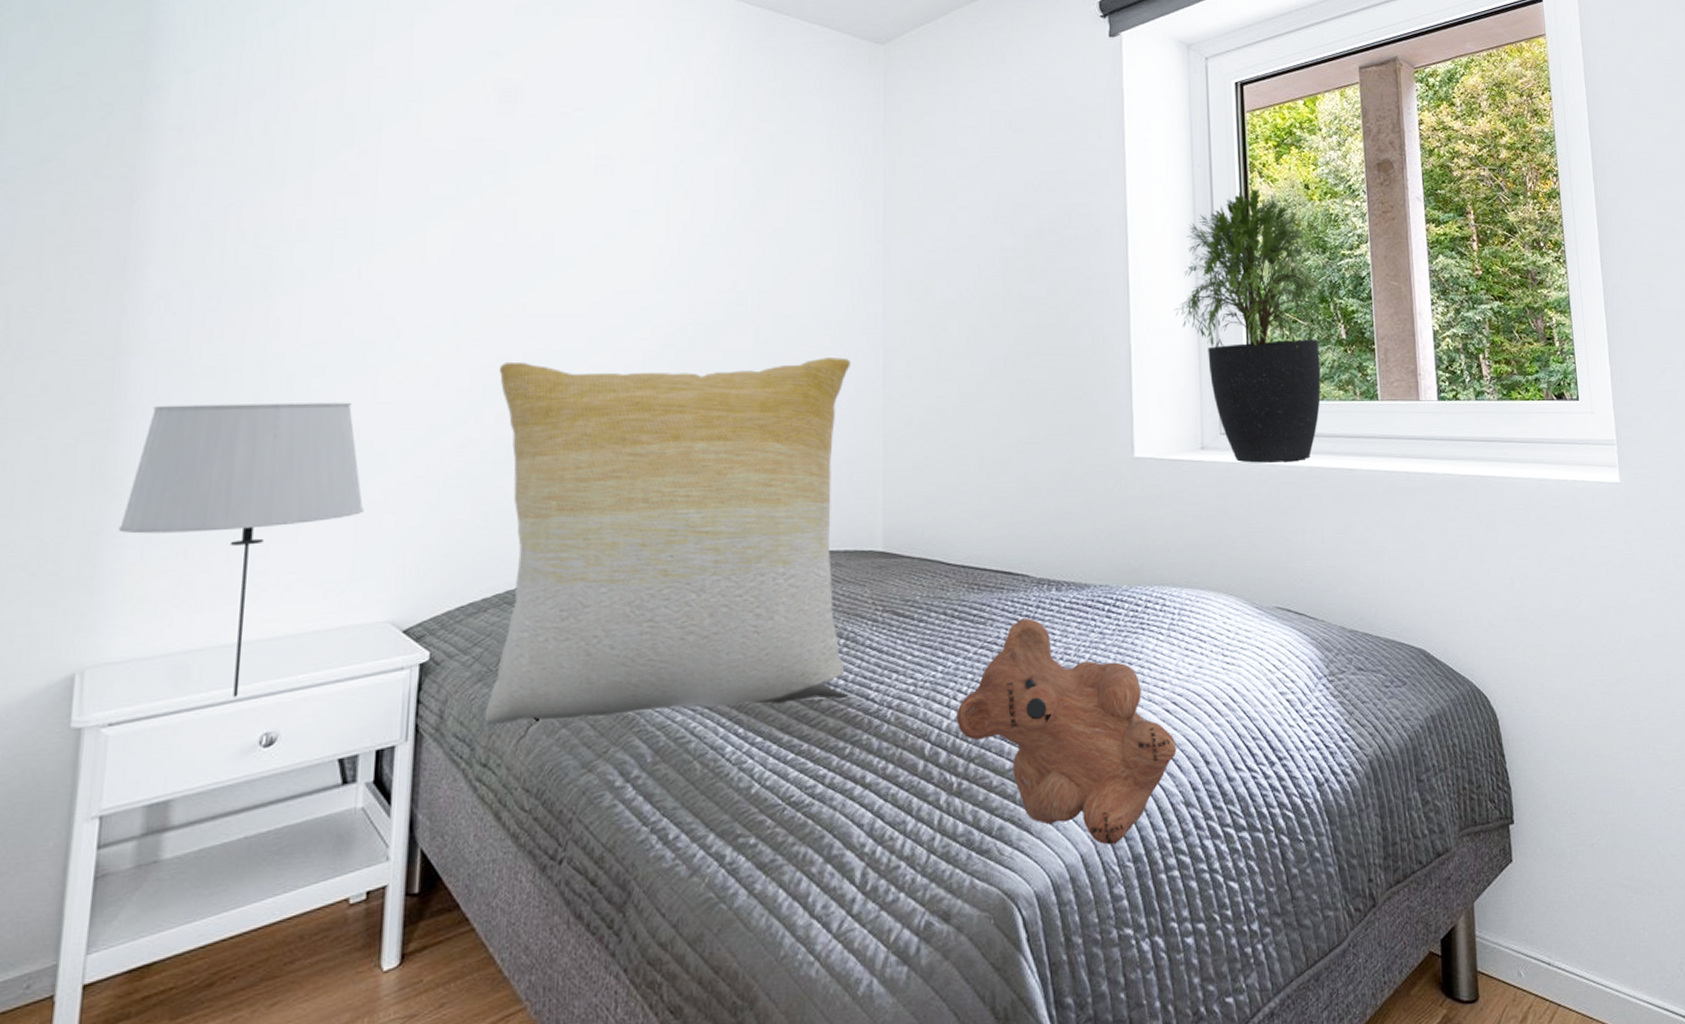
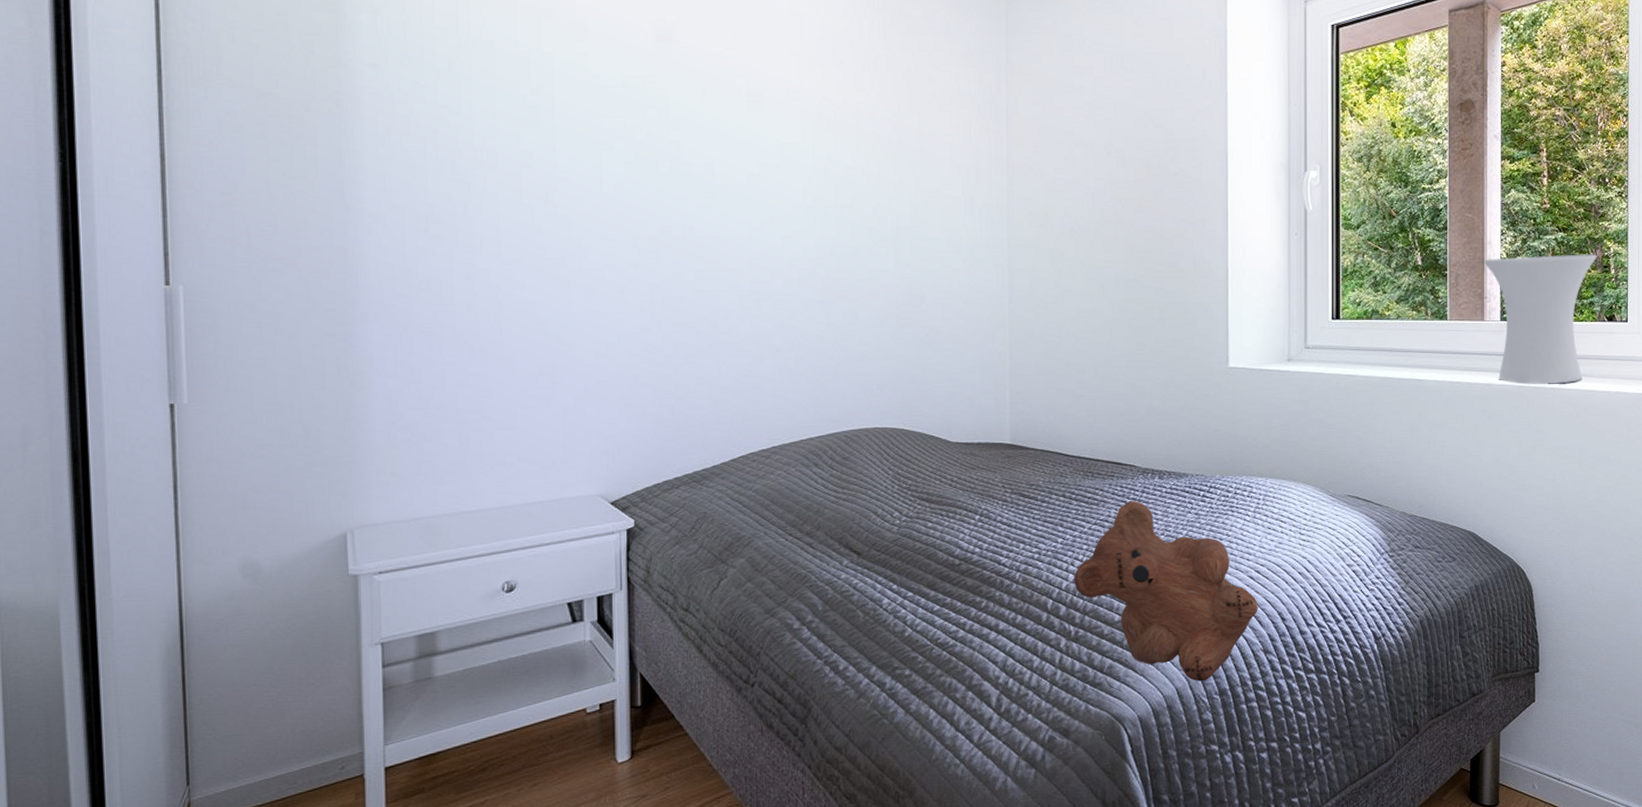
table lamp: present [118,402,364,697] -> none [366,312,569,553]
pillow: present [484,357,851,724] -> none [674,277,985,578]
potted plant: present [1173,187,1332,463] -> none [1267,124,1410,374]
vase: none [1414,325,1539,473] -> present [1483,254,1597,385]

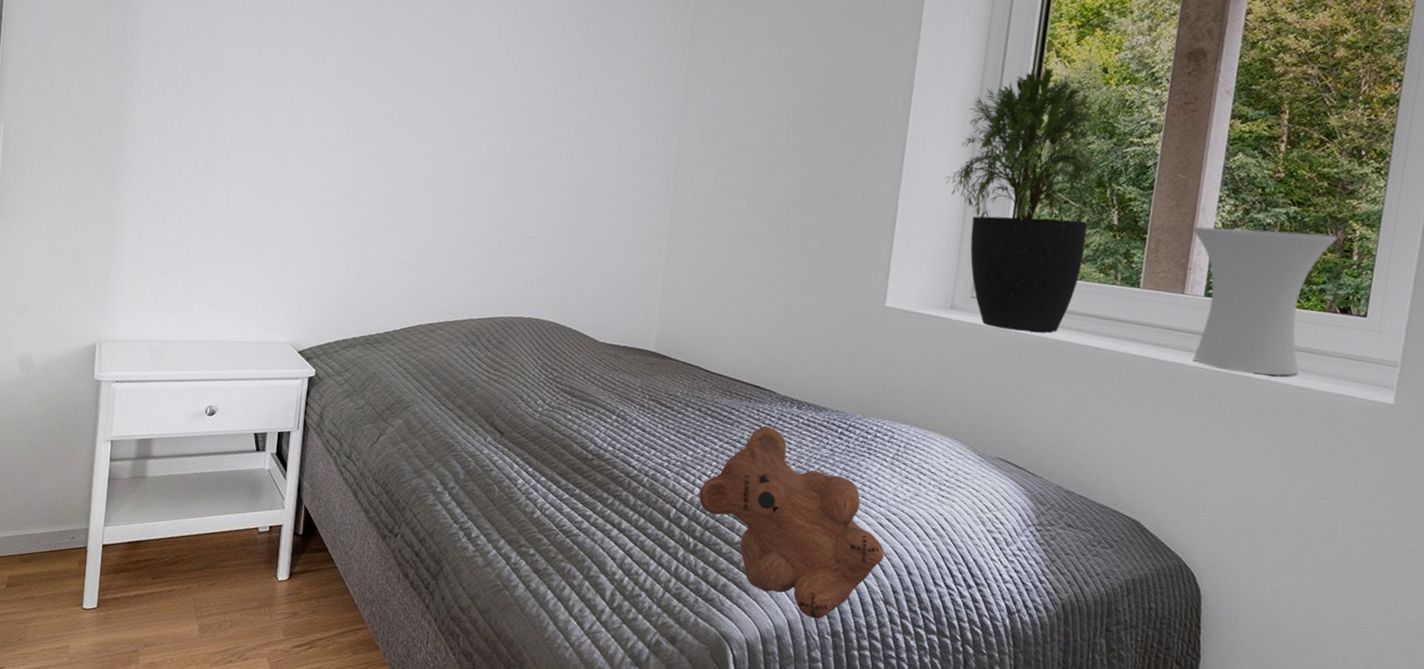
potted plant: none [1267,124,1410,374] -> present [944,65,1110,333]

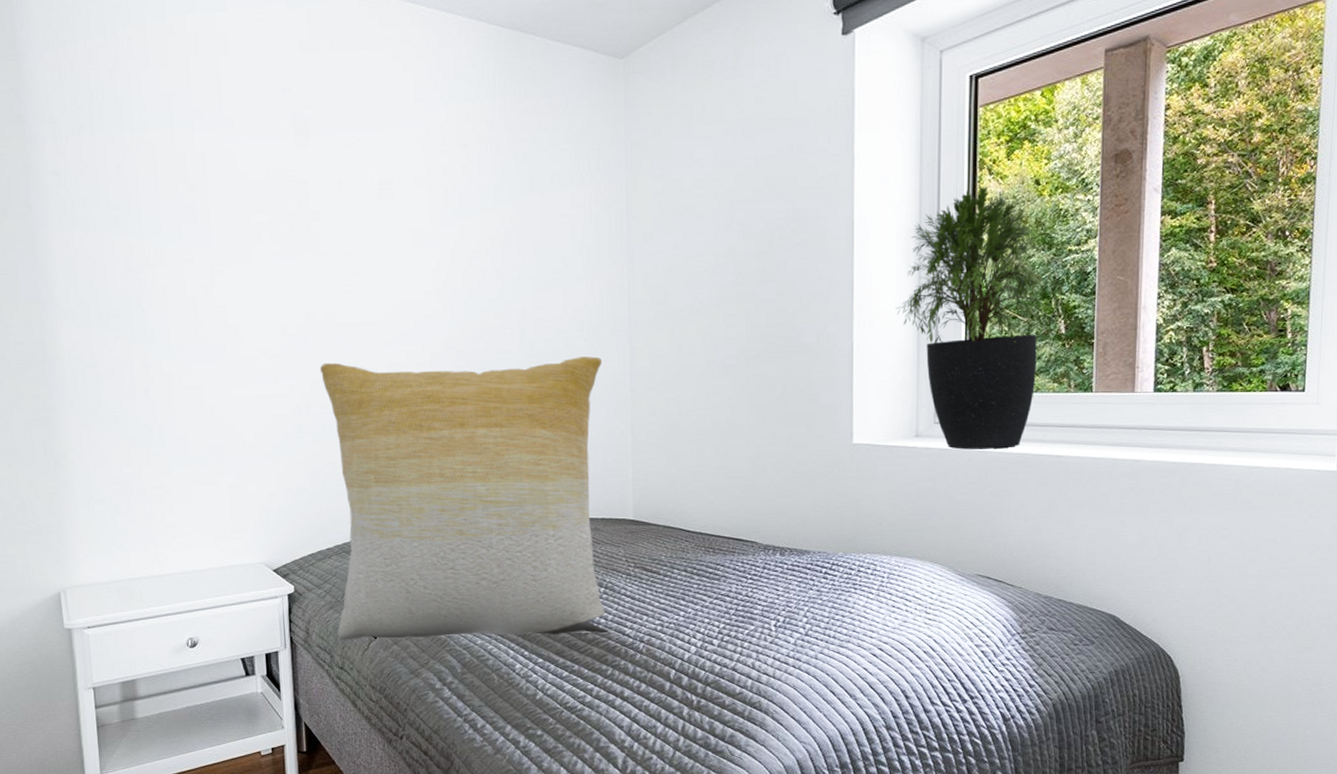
pillow: none [349,158,645,462] -> present [319,356,610,639]
teddy bear: present [699,426,885,619] -> none [696,577,881,754]
vase: present [1192,226,1338,377] -> none [1136,317,1271,461]

